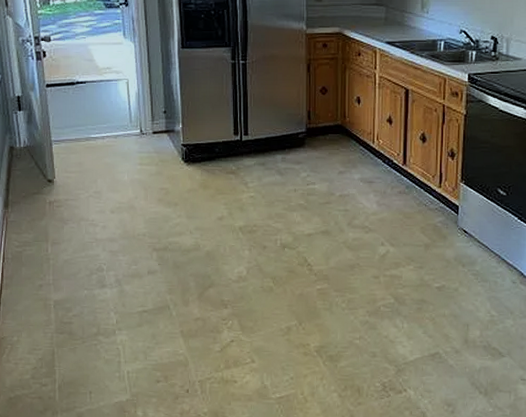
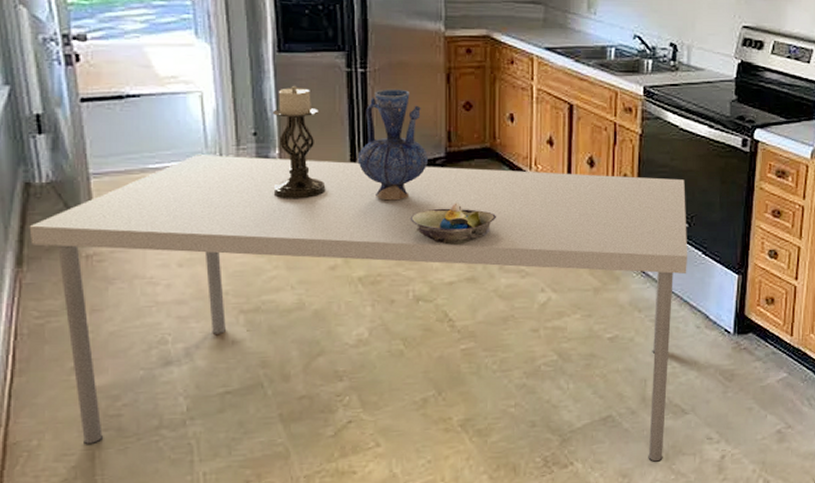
dining table: none [12,128,505,397] -> present [29,155,687,463]
candle holder: none [177,74,216,164] -> present [272,85,326,199]
vase: none [239,76,292,167] -> present [357,89,428,201]
decorative bowl: none [278,169,346,204] -> present [410,202,497,245]

